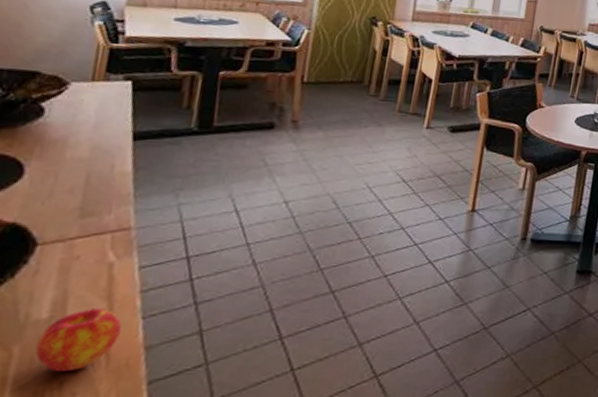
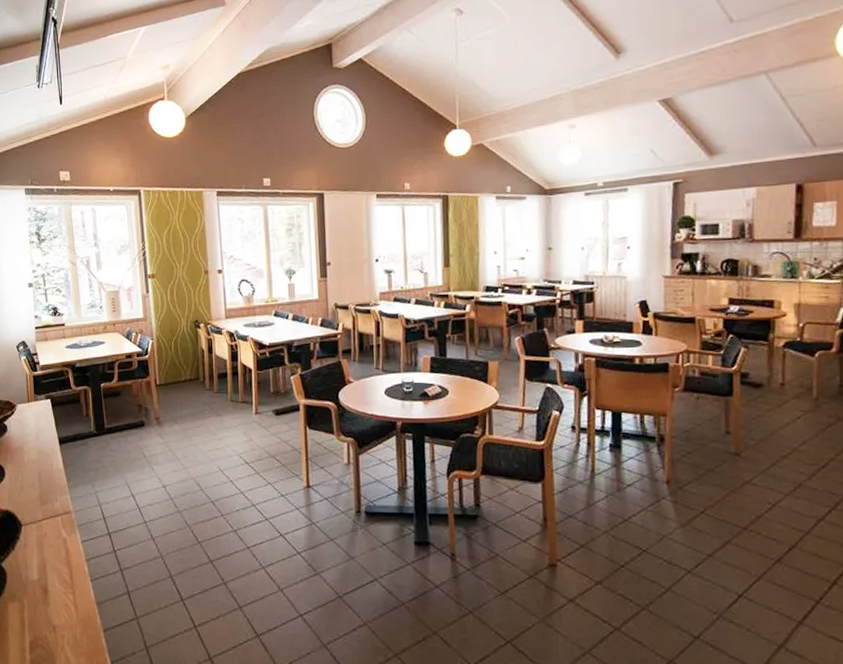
apple: present [35,308,122,371] -> none [35,573,80,619]

